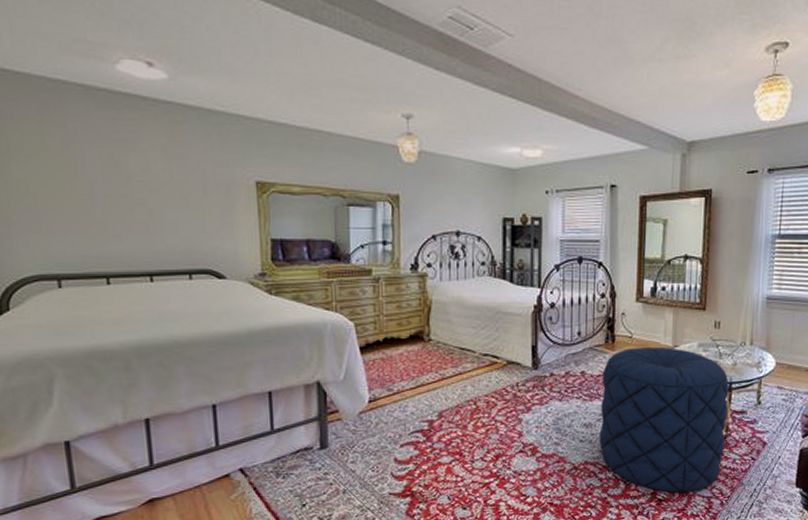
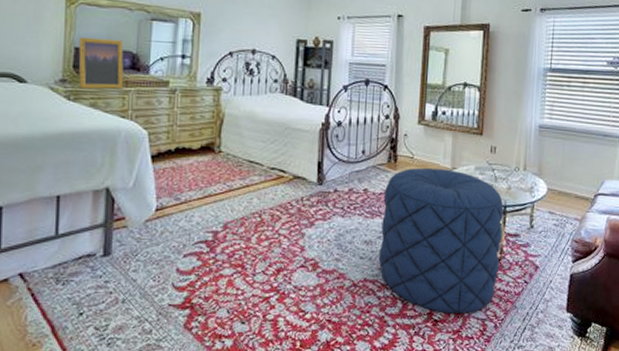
picture frame: none [274,227,326,282] -> present [78,36,124,90]

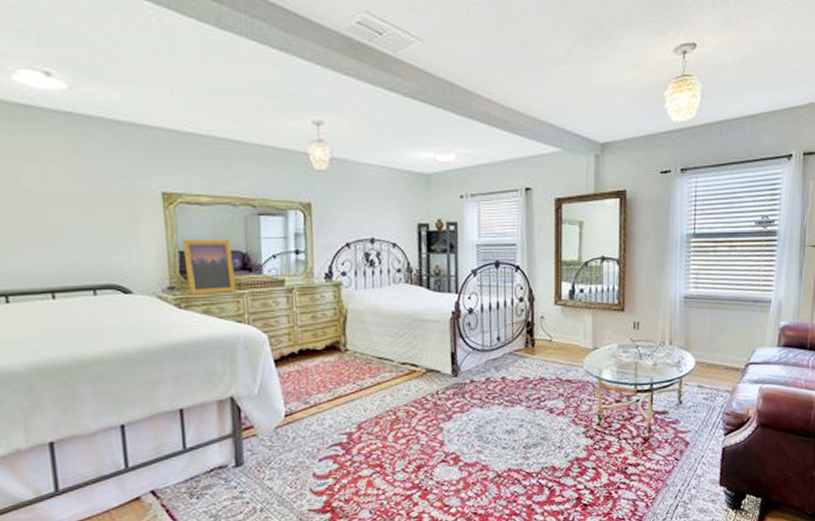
pouf: present [378,167,504,314] -> none [522,349,651,497]

